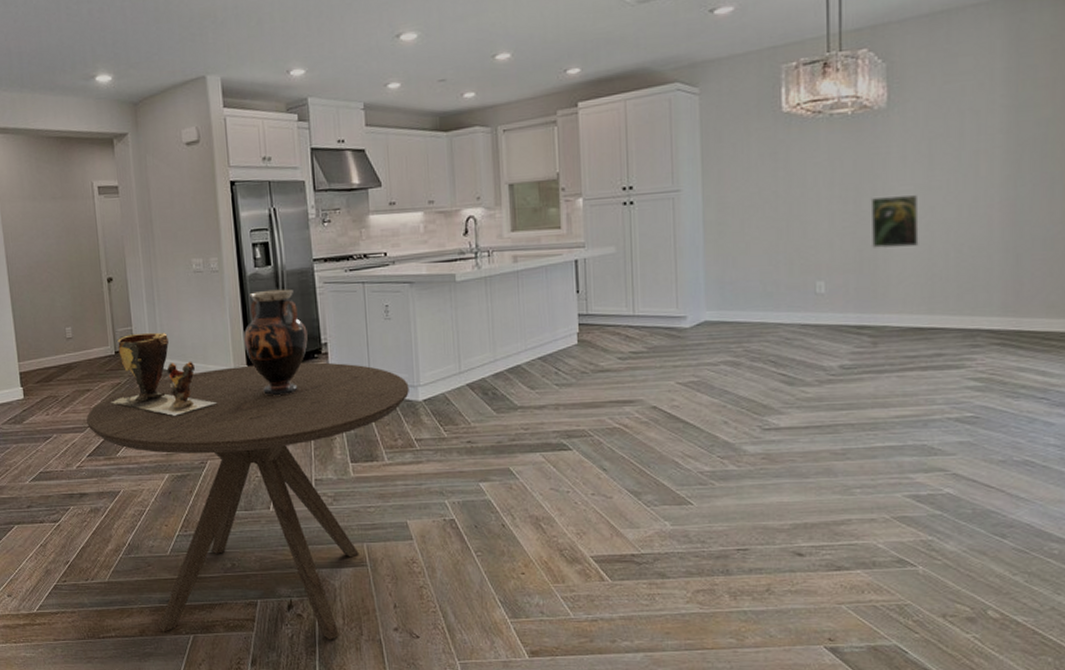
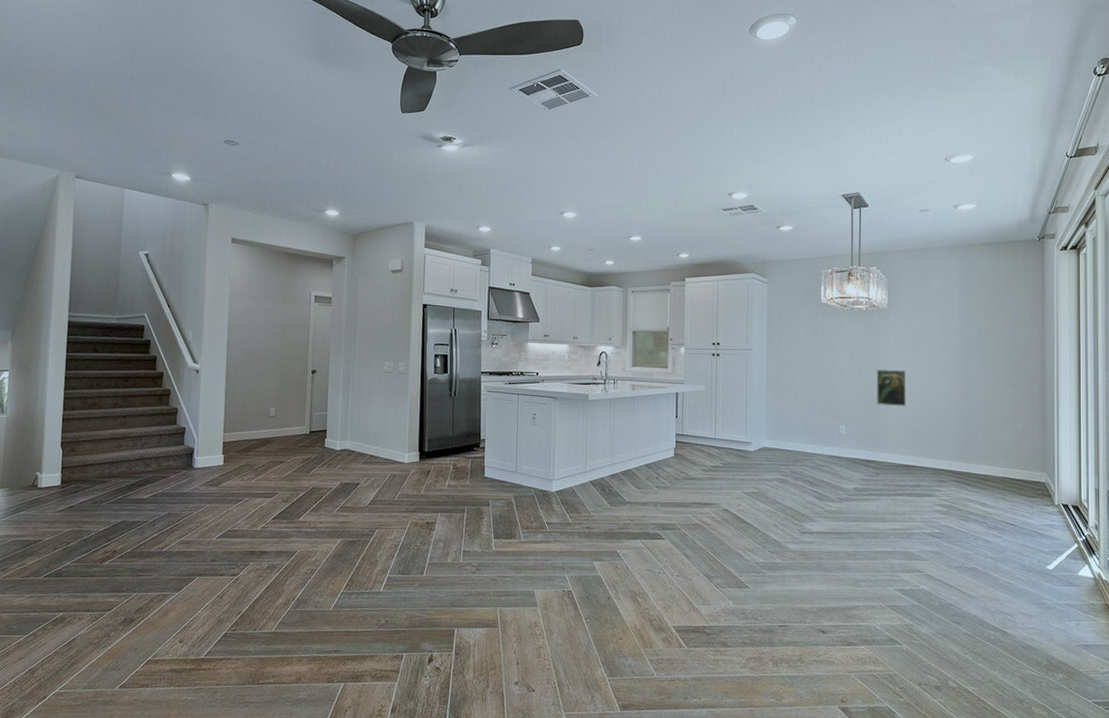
dining table: present [86,362,409,640] -> none [276,452,546,692]
clay pot: present [111,332,216,416] -> none [300,417,389,489]
vase: present [243,289,308,396] -> none [418,392,470,480]

